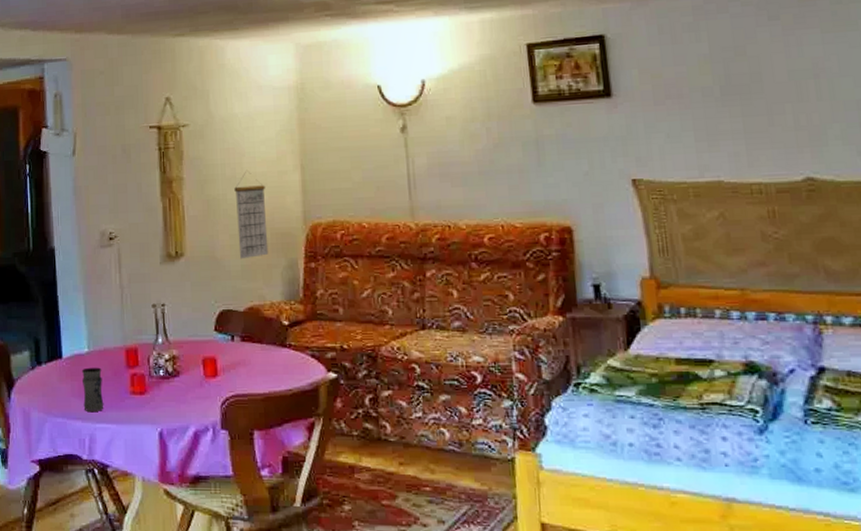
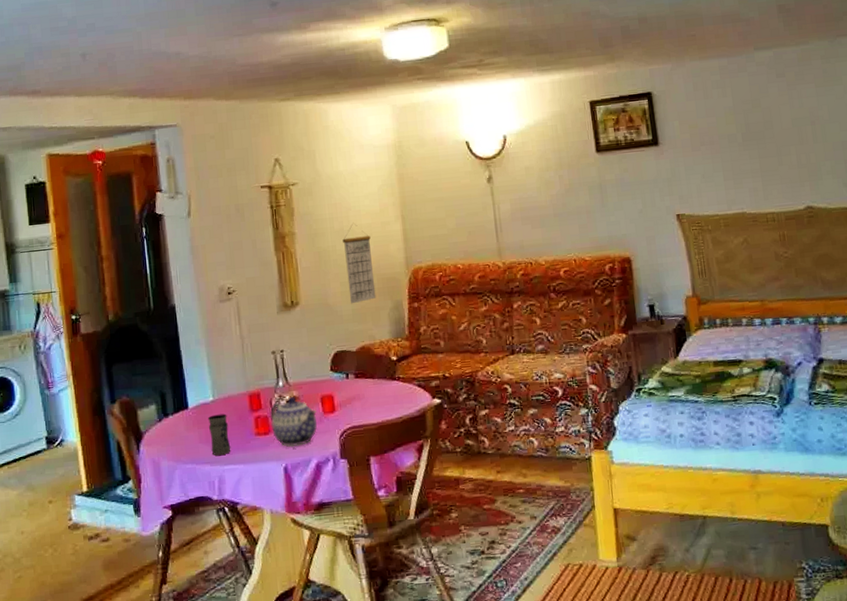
teapot: none [146,356,199,411] -> present [269,397,318,448]

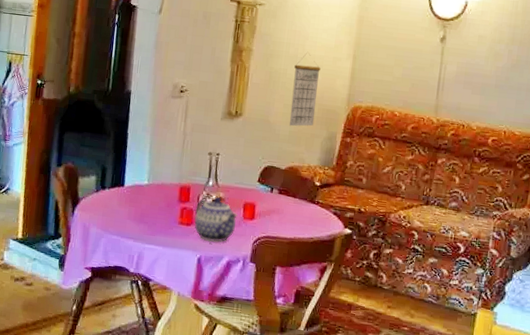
jar: present [207,413,231,456] -> none [137,197,157,235]

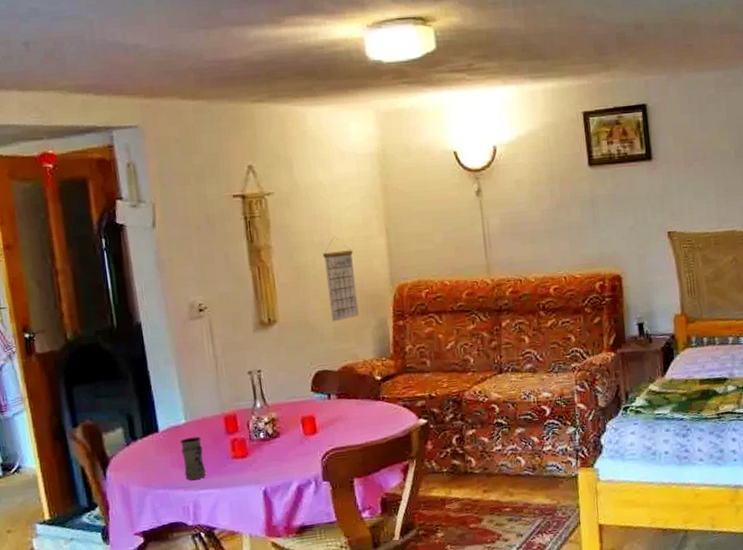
jar: none [137,197,157,235] -> present [180,436,206,480]
teapot: present [194,197,239,243] -> none [247,418,298,471]

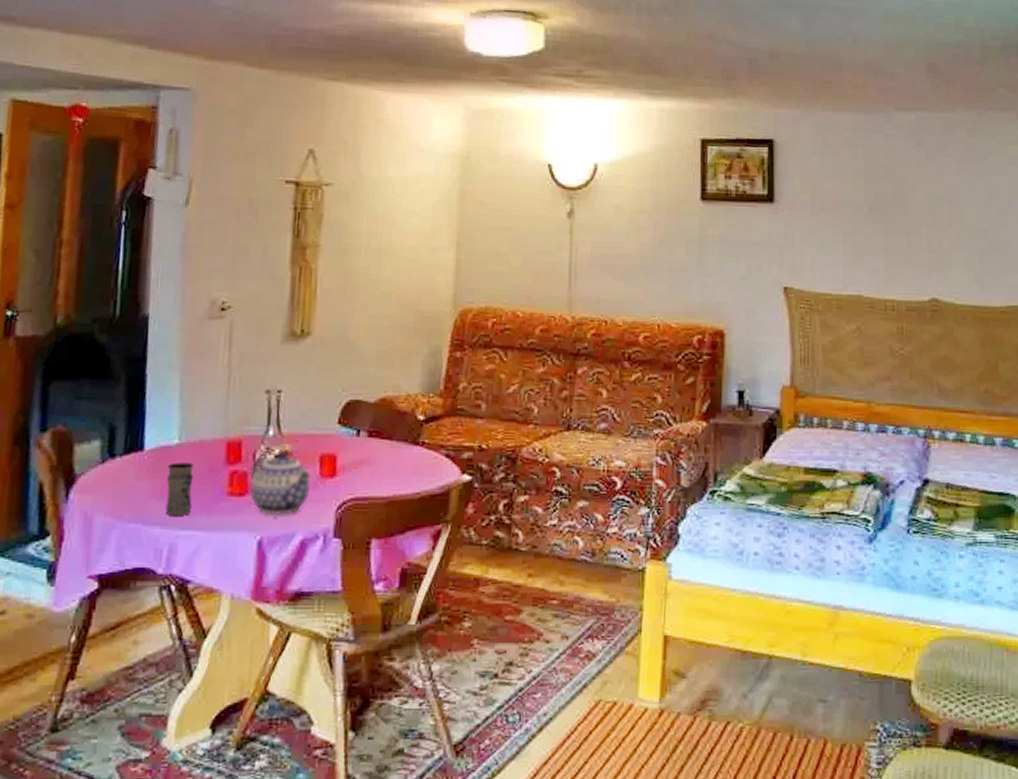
teapot: none [247,418,298,471] -> present [250,451,313,516]
calendar: present [323,237,359,322] -> none [376,243,414,344]

